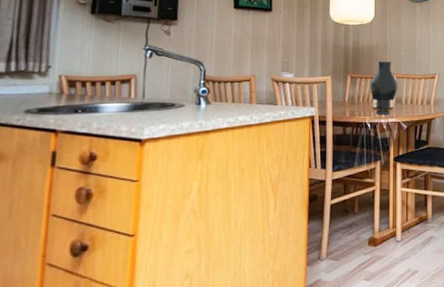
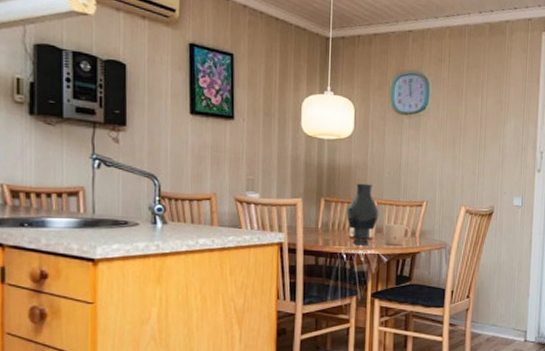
mug: none [403,95,426,114] -> present [384,224,411,246]

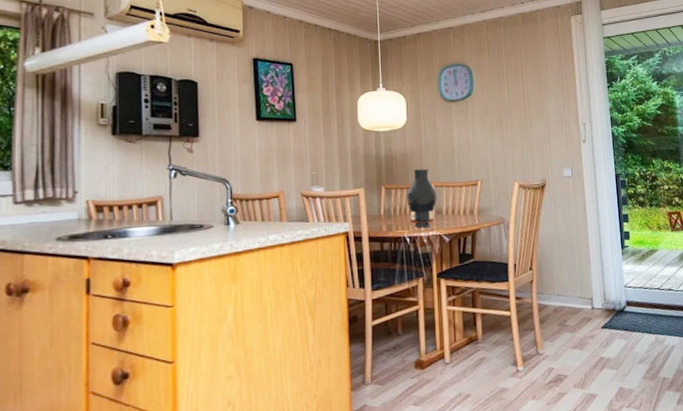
mug: present [384,224,411,246] -> none [443,204,469,225]

